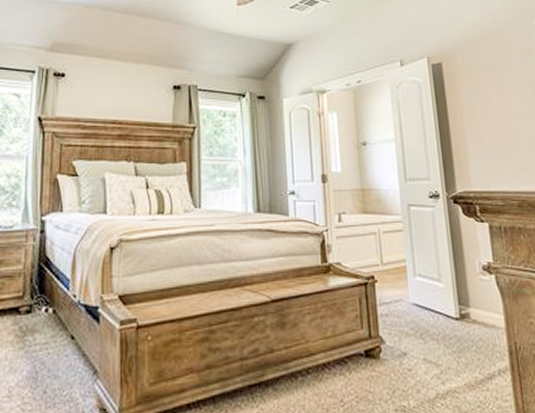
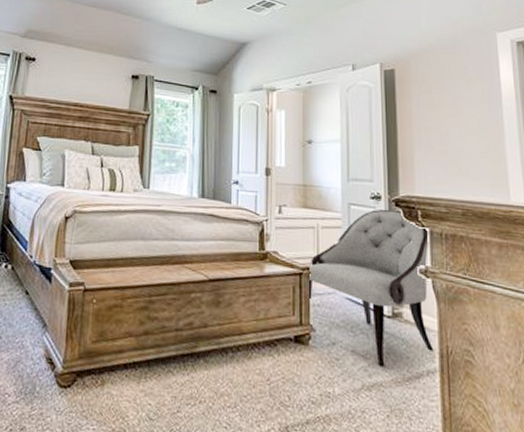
armchair: none [371,207,503,373] -> present [307,209,434,368]

